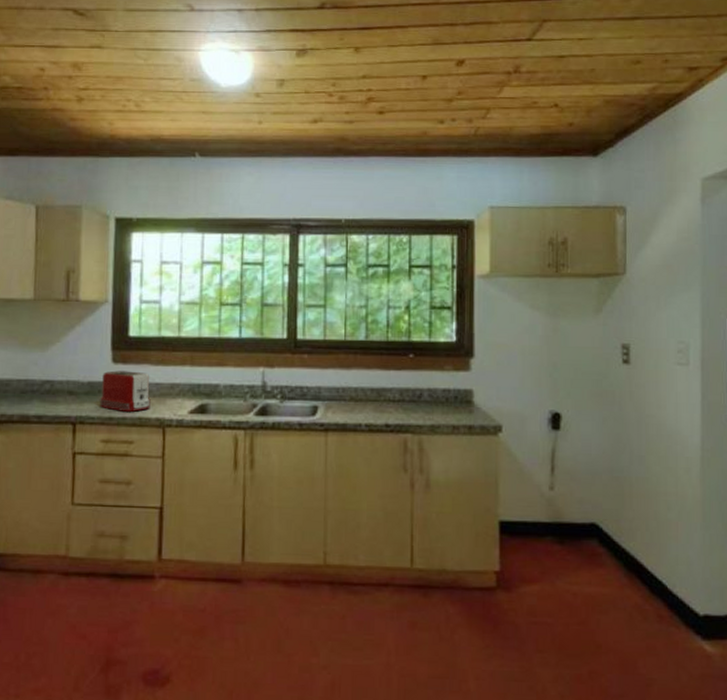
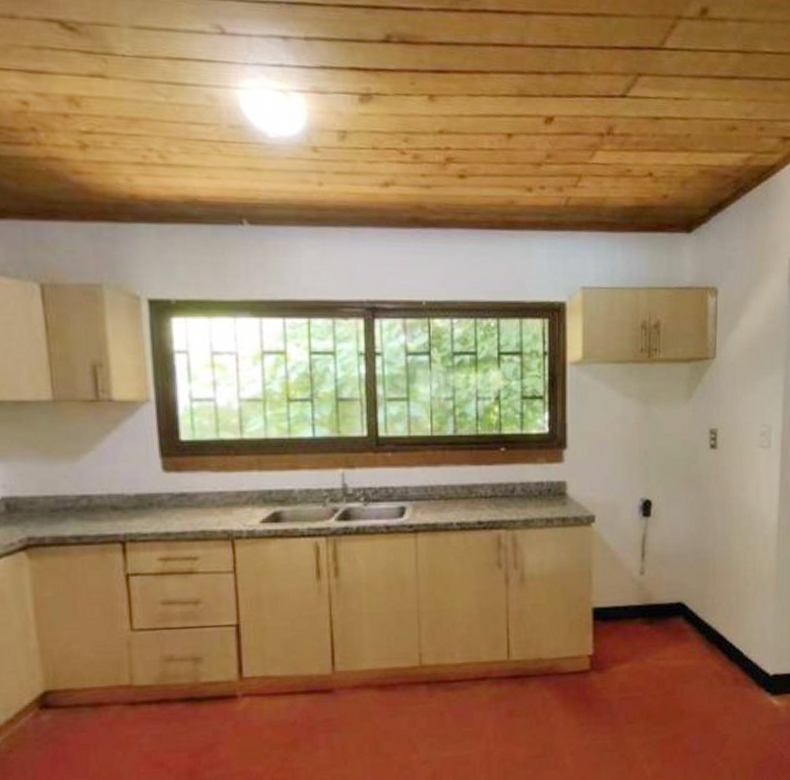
toaster: present [99,370,151,412] -> none [151,479,215,525]

